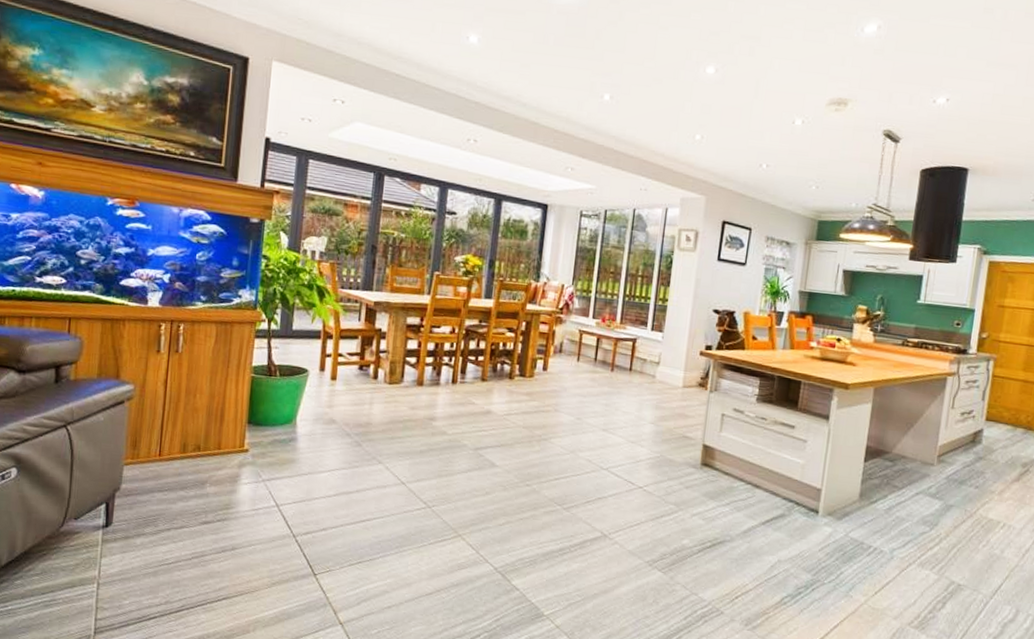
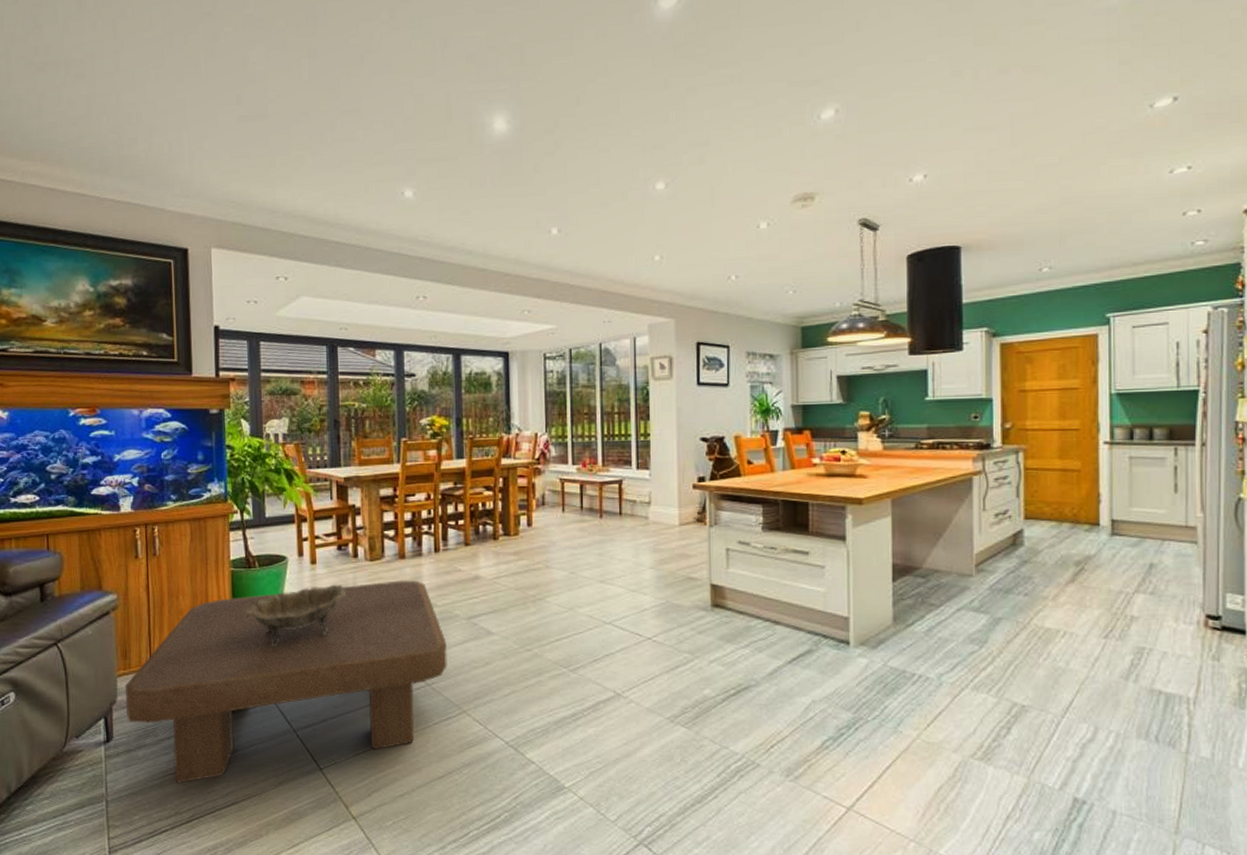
coffee table: none [128,402,452,574] -> present [125,580,447,783]
decorative bowl: none [260,401,361,455] -> present [245,584,346,647]

